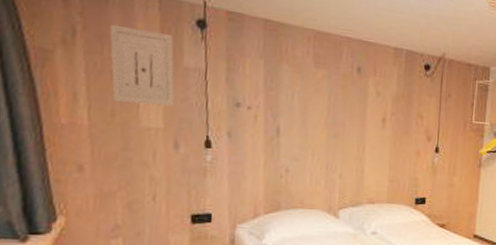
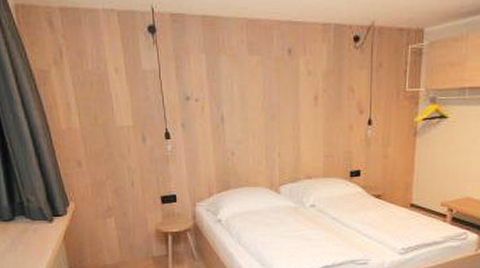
wall art: present [109,24,175,107] -> none [85,41,139,108]

